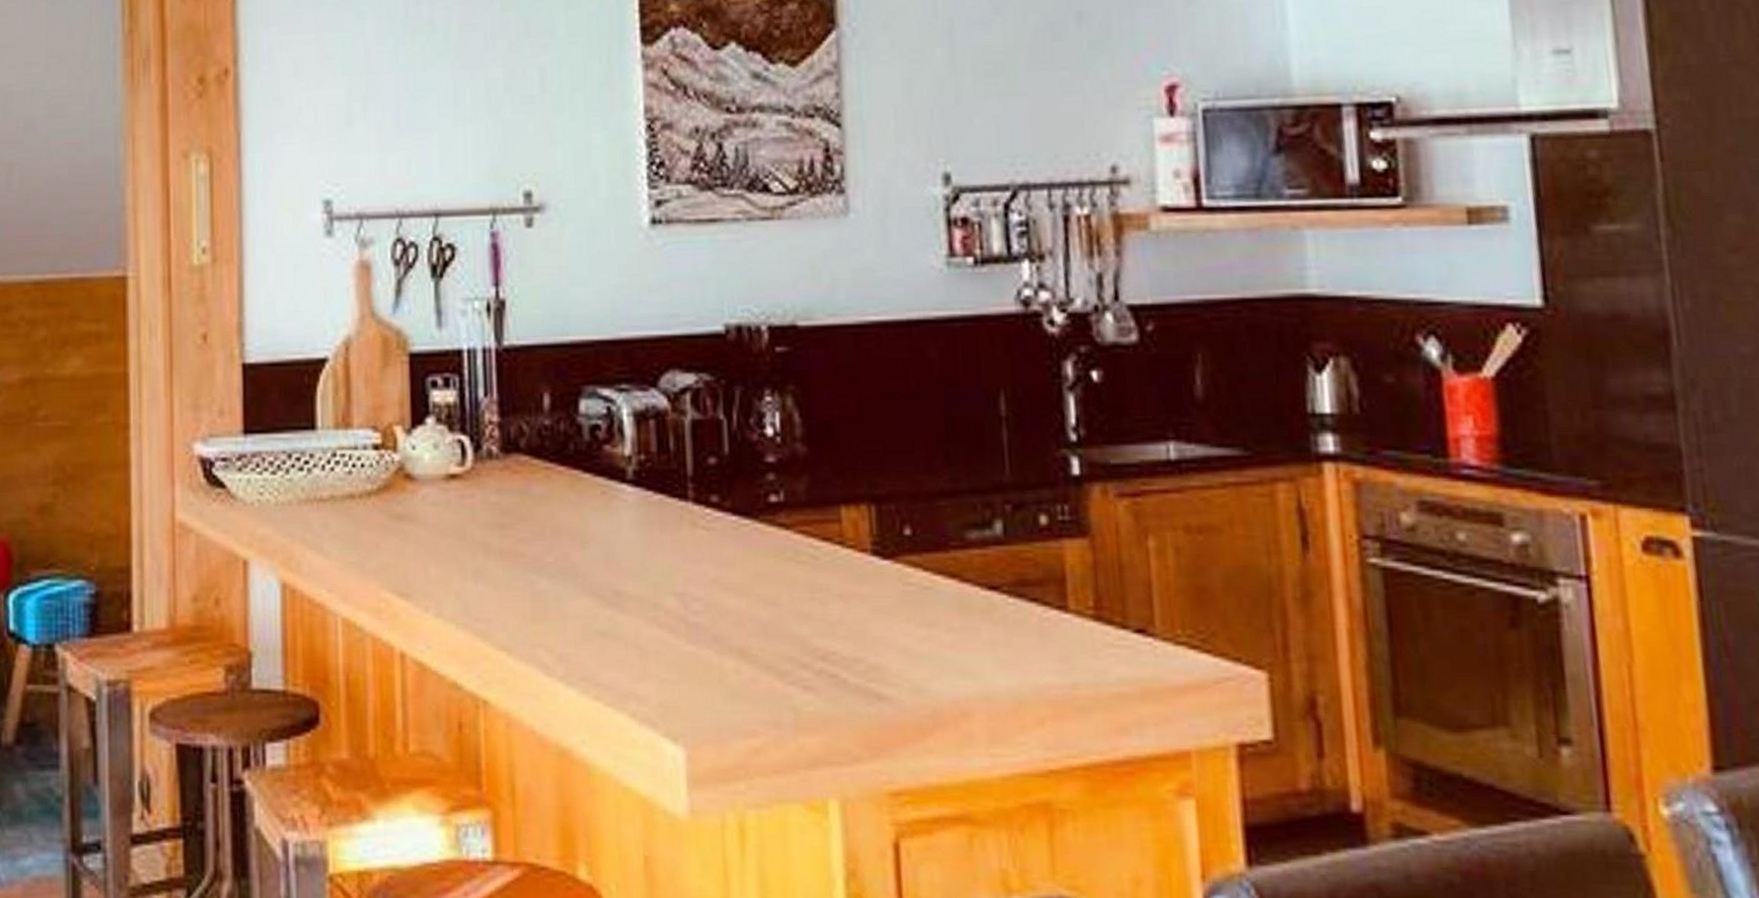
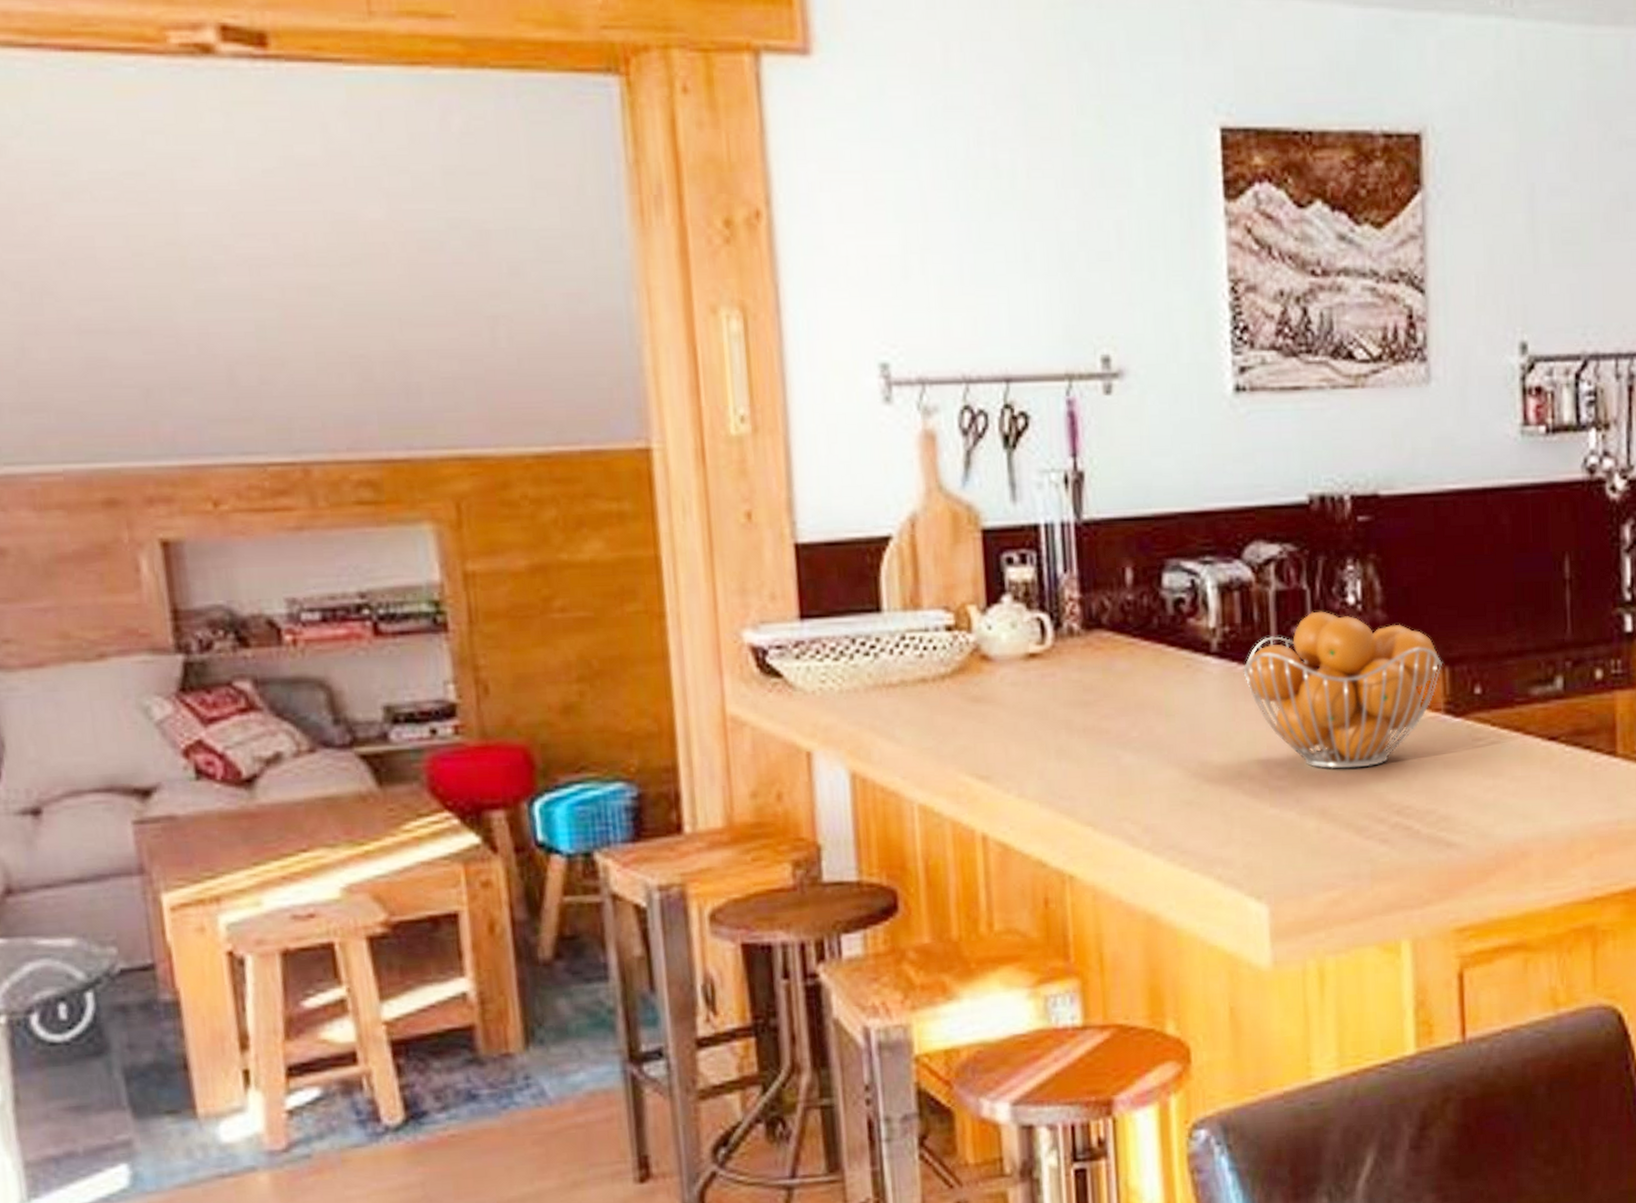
fruit basket: none [658,442,869,608] -> present [1243,611,1443,769]

